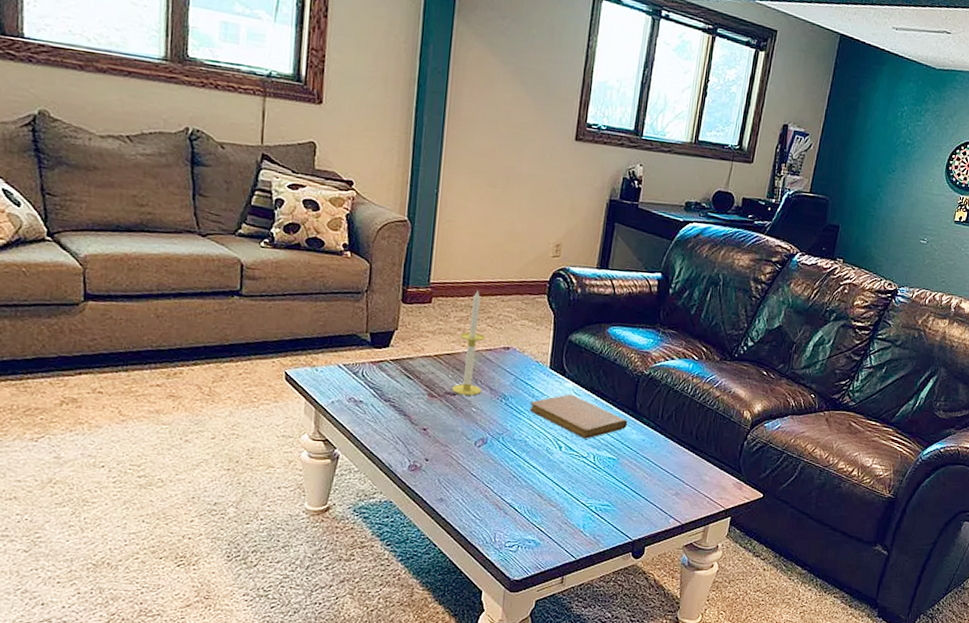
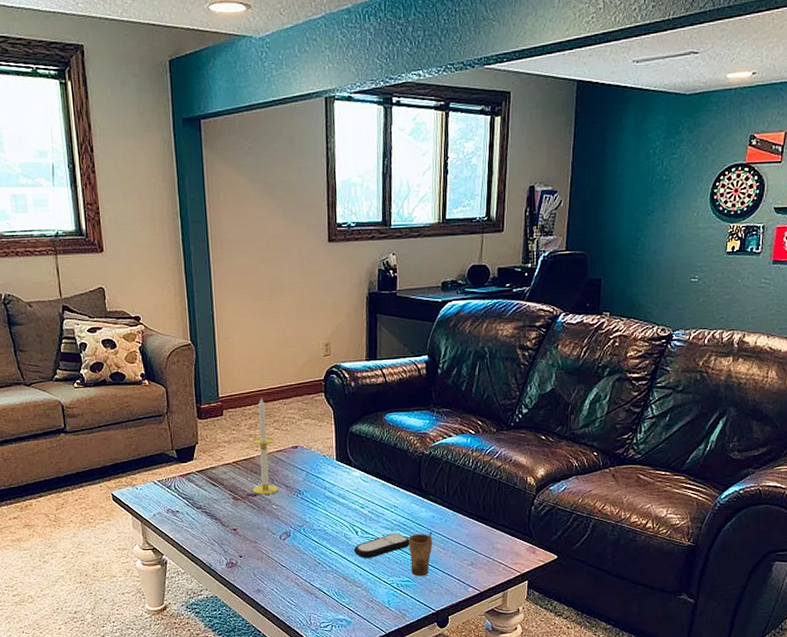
notebook: present [530,394,628,439] -> none [324,482,416,522]
remote control: none [554,452,616,477] -> present [353,533,410,558]
cup: none [612,455,641,502] -> present [408,531,433,577]

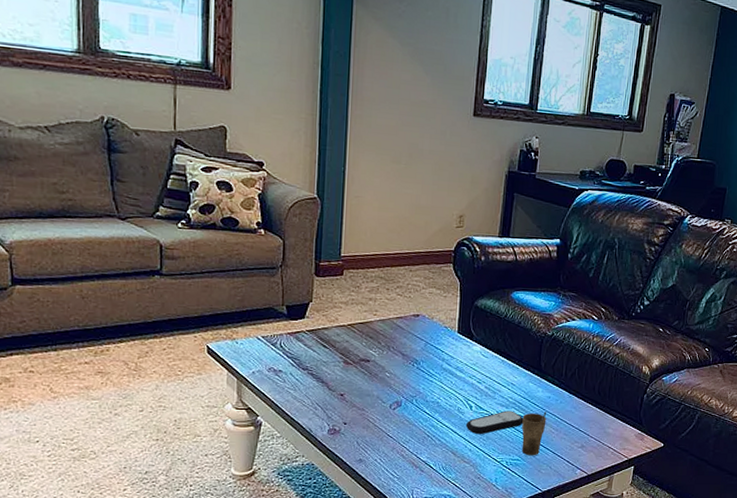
candle: present [252,397,278,495] -> none [366,261,395,361]

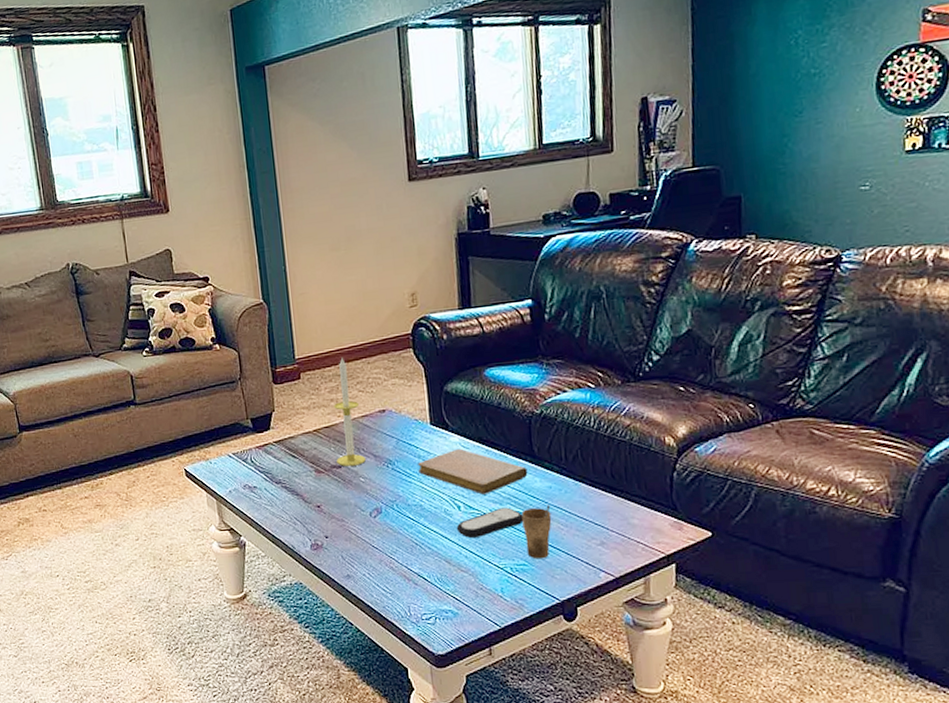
candle: none [366,261,395,361] -> present [334,356,366,466]
notebook: none [441,356,534,398] -> present [418,448,528,495]

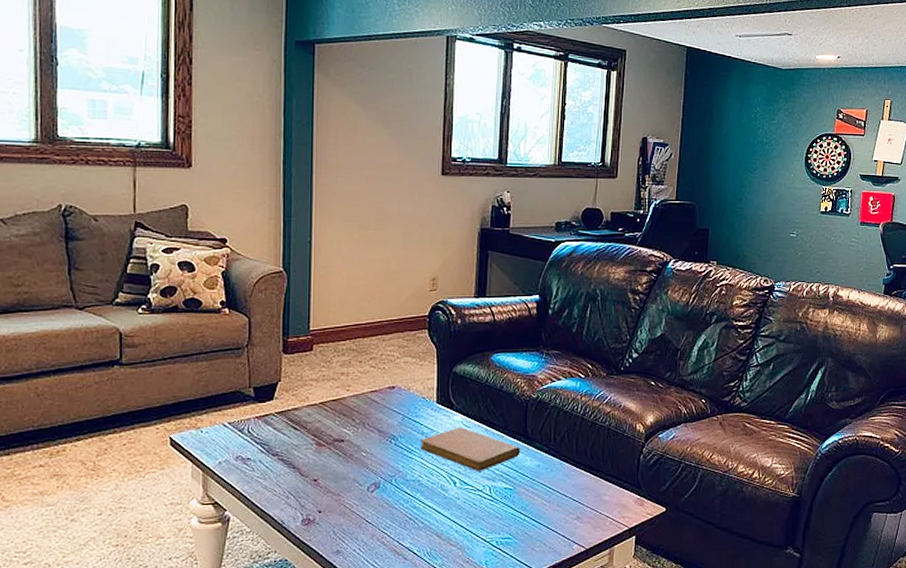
candle: present [334,356,366,466] -> none [340,332,370,440]
remote control: present [456,507,524,538] -> none [450,484,512,513]
cup: present [521,505,552,559] -> none [511,482,537,533]

